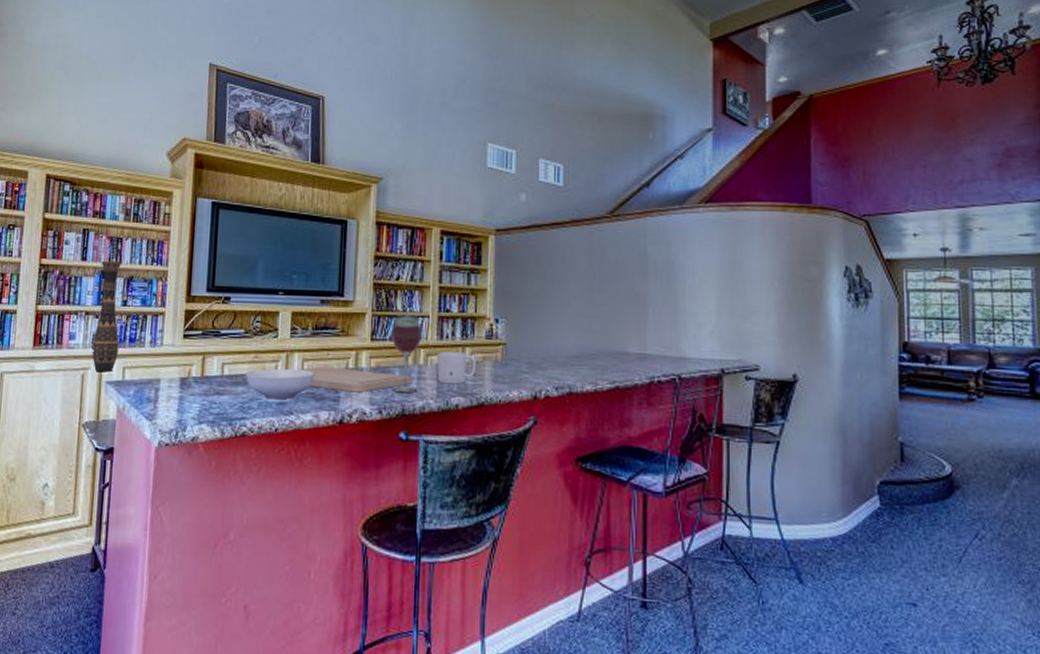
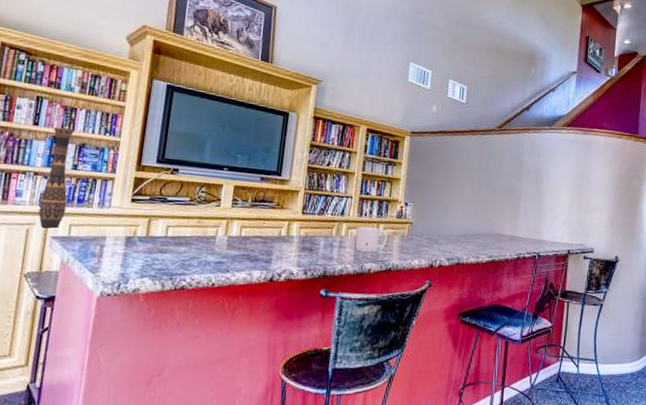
bowl: present [245,368,316,400] -> none [187,232,252,260]
cutting board: present [299,367,413,393] -> none [237,233,335,257]
wineglass: present [391,314,422,393] -> none [317,193,345,259]

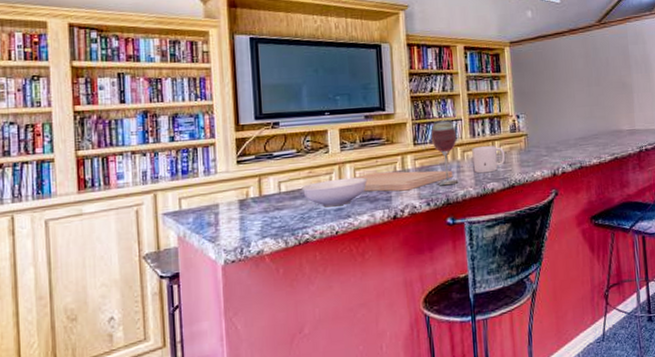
decorative vase: present [38,128,75,229] -> none [141,101,172,206]
bowl: none [187,232,252,260] -> present [301,177,368,207]
cutting board: none [237,233,335,257] -> present [351,170,453,192]
wineglass: none [317,193,345,259] -> present [431,119,459,186]

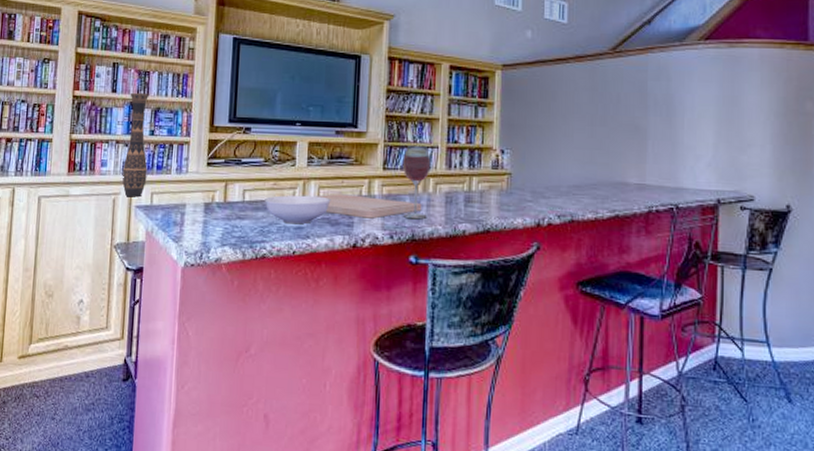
decorative vase: none [141,101,172,206] -> present [122,93,150,198]
mug: present [472,146,506,174] -> none [445,180,483,212]

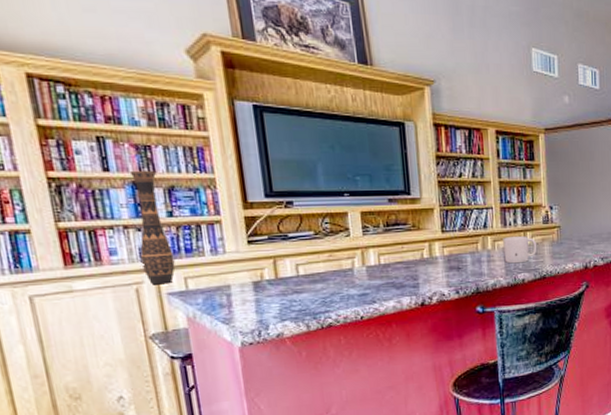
bowl: present [264,195,331,225] -> none [321,262,393,292]
cutting board: present [315,194,422,219] -> none [376,258,483,279]
wineglass: present [402,145,431,220] -> none [460,207,489,275]
mug: none [445,180,483,212] -> present [503,236,537,264]

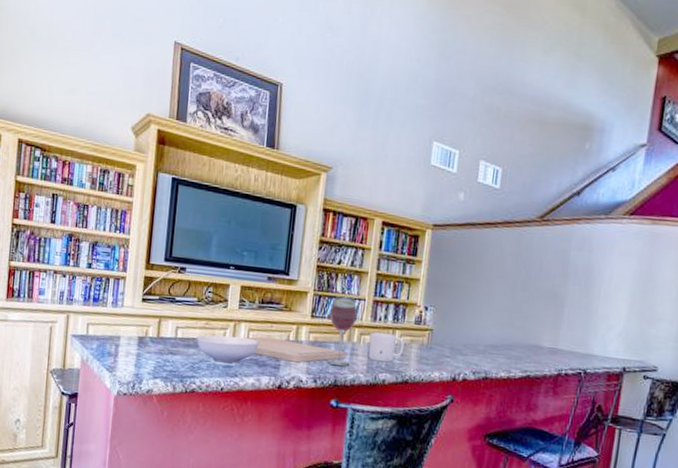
decorative vase: present [129,171,175,285] -> none [59,225,88,327]
bowl: none [321,262,393,292] -> present [196,335,260,363]
cutting board: none [376,258,483,279] -> present [244,337,346,363]
wineglass: none [460,207,489,275] -> present [327,295,358,367]

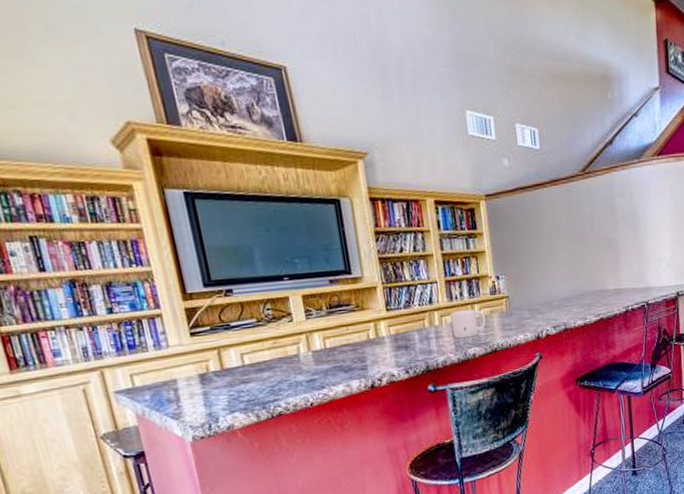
bowl: present [196,335,260,363] -> none [267,346,340,379]
cutting board: present [244,337,346,363] -> none [321,336,432,361]
wineglass: present [327,295,358,367] -> none [404,282,438,353]

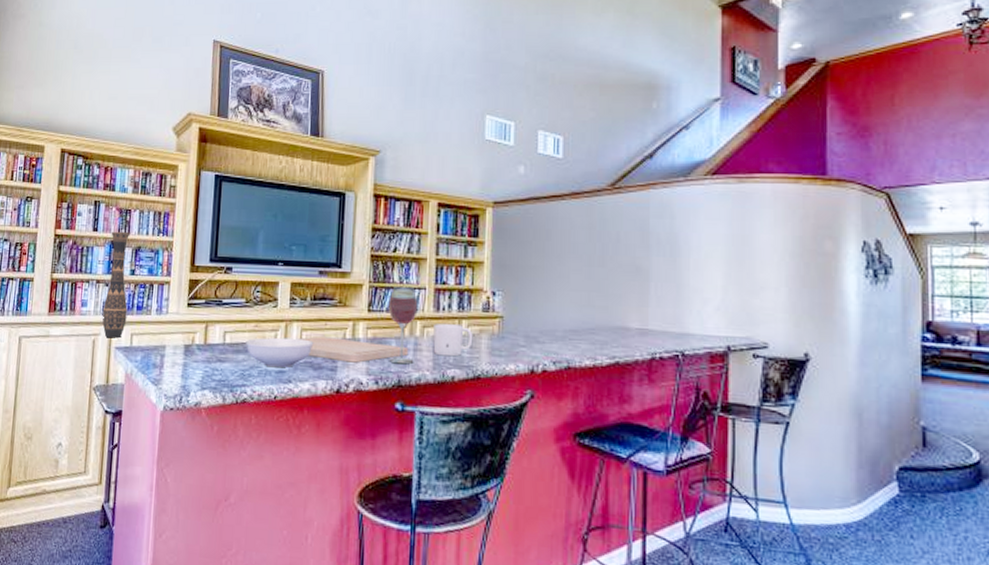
decorative vase: none [65,268,120,384] -> present [102,232,131,339]
bowl: none [267,346,340,379] -> present [245,337,314,368]
cutting board: none [321,336,432,361] -> present [297,336,409,363]
wineglass: none [404,282,438,353] -> present [388,286,418,365]

